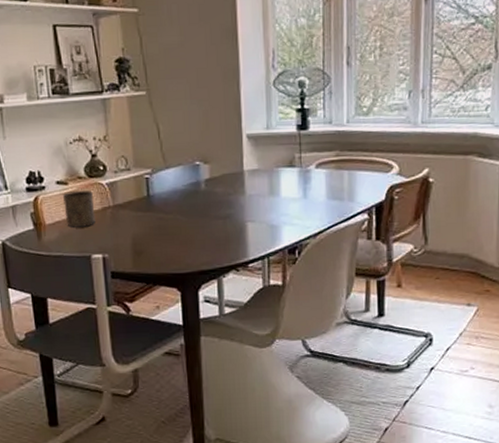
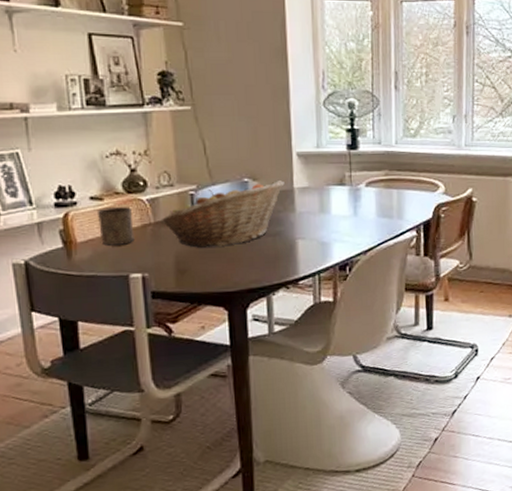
fruit basket: none [119,162,235,230] -> present [160,179,284,248]

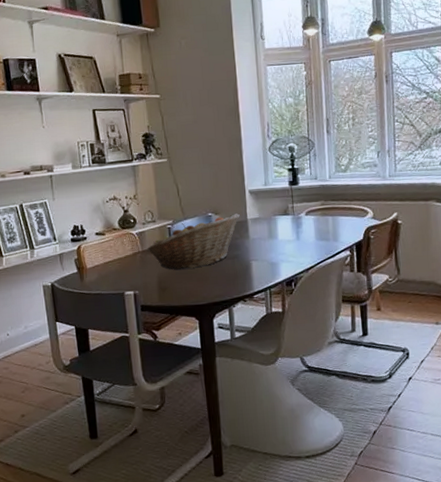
cup: present [96,207,135,246] -> none [100,239,128,270]

